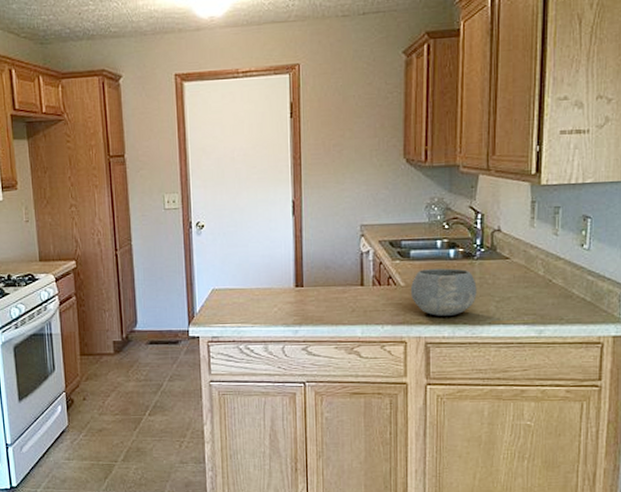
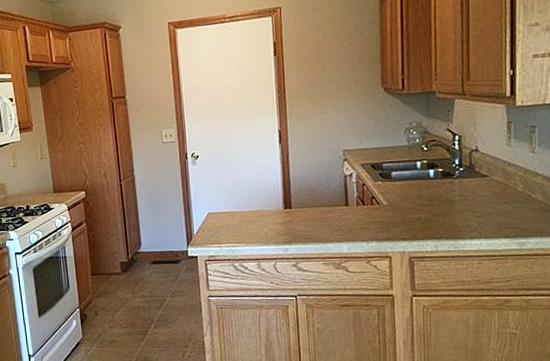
bowl: present [410,268,477,316] -> none [392,187,458,232]

